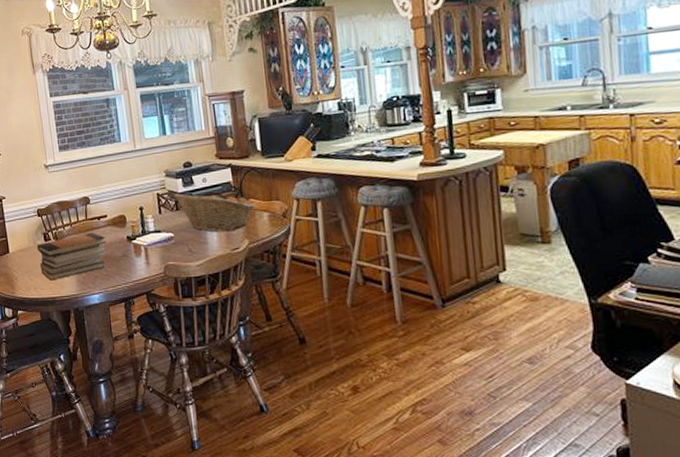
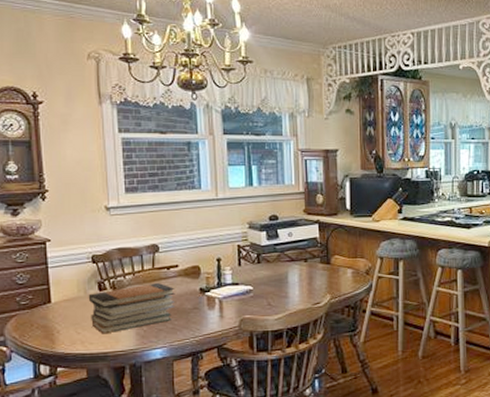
fruit basket: present [174,192,255,232] -> none [256,245,340,287]

